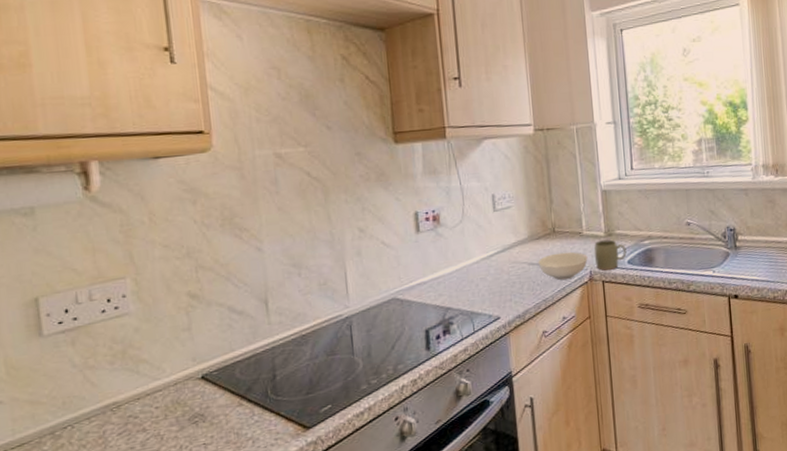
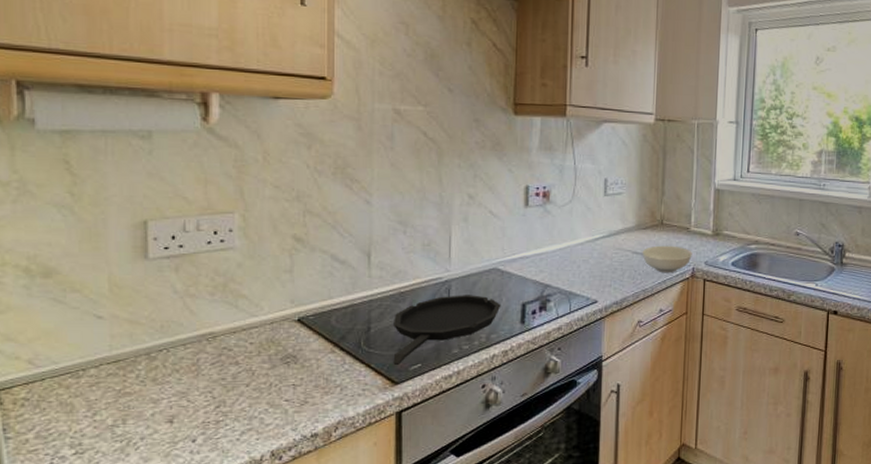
frying pan: none [298,327,405,409] -> present [393,295,501,365]
mug: present [594,239,627,271] -> none [699,239,732,269]

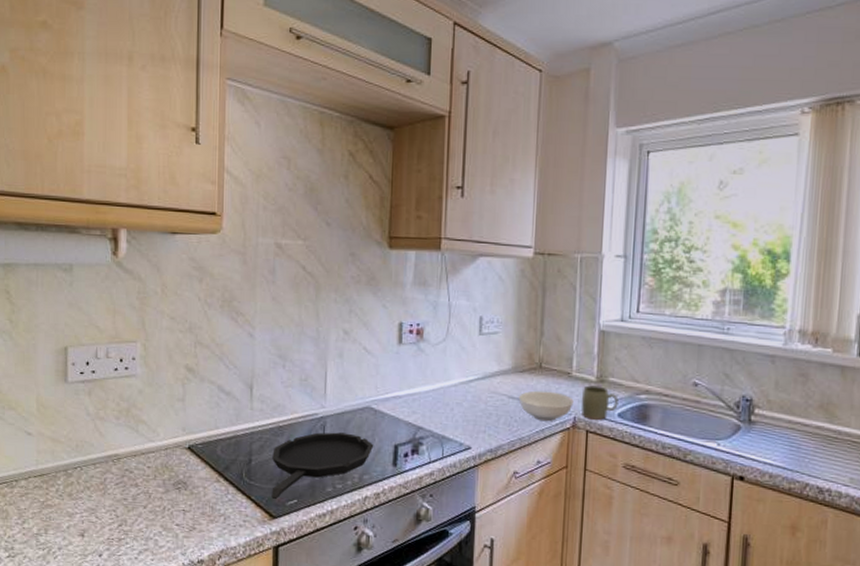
mug: none [699,239,732,269] -> present [581,385,619,420]

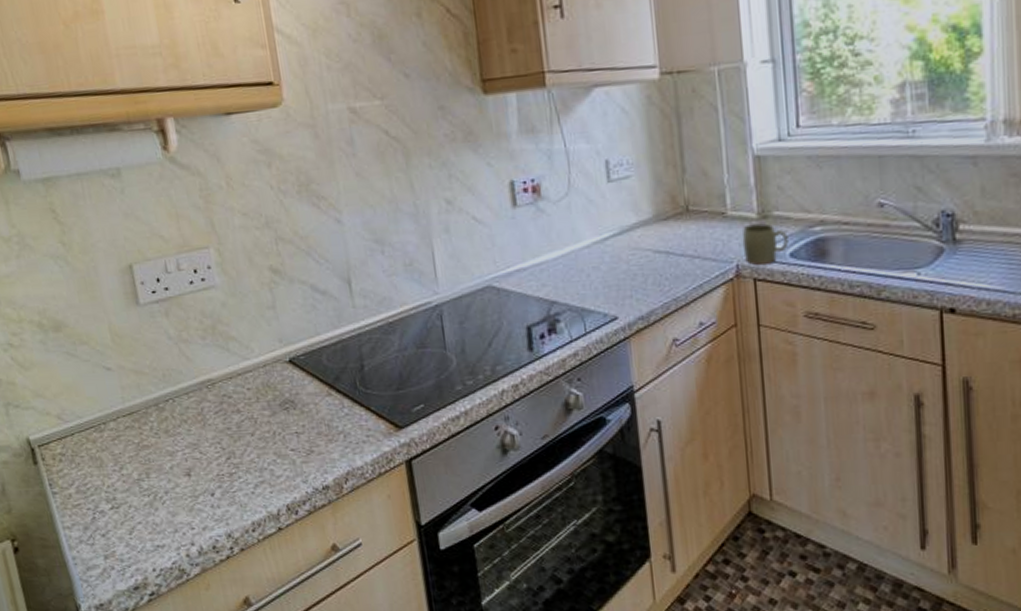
frying pan: present [271,432,374,499] -> none [386,320,503,406]
bowl: present [518,390,574,421] -> none [666,237,734,274]

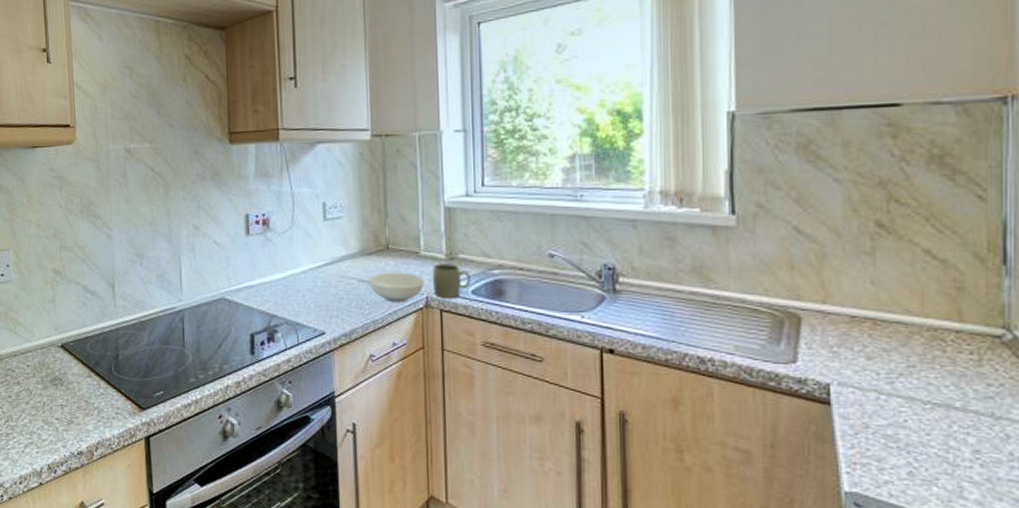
bowl: none [666,237,734,274] -> present [368,272,425,302]

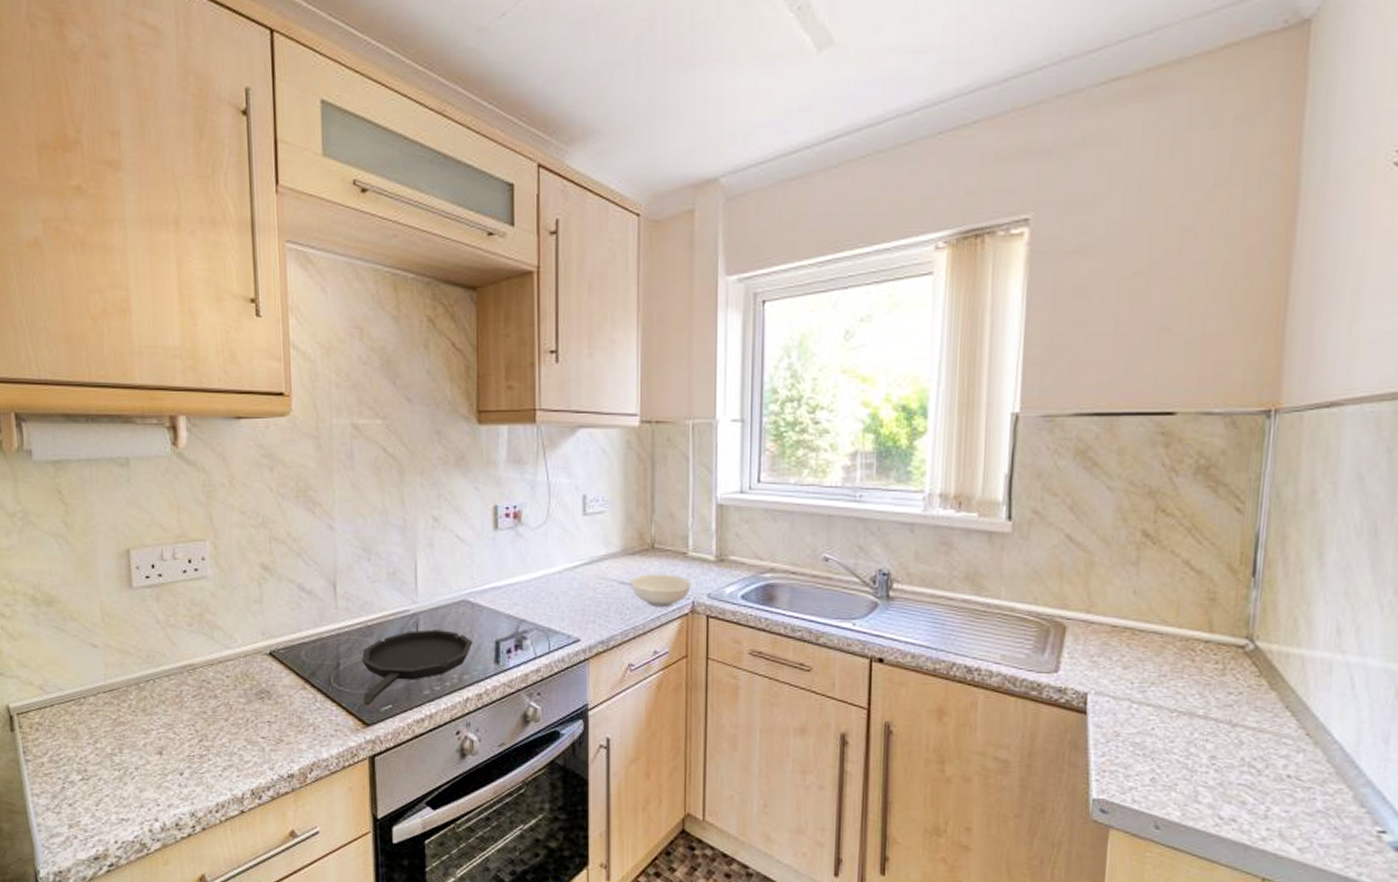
frying pan: none [137,324,231,391] -> present [362,629,473,705]
mug: present [432,264,471,298] -> none [699,566,741,603]

